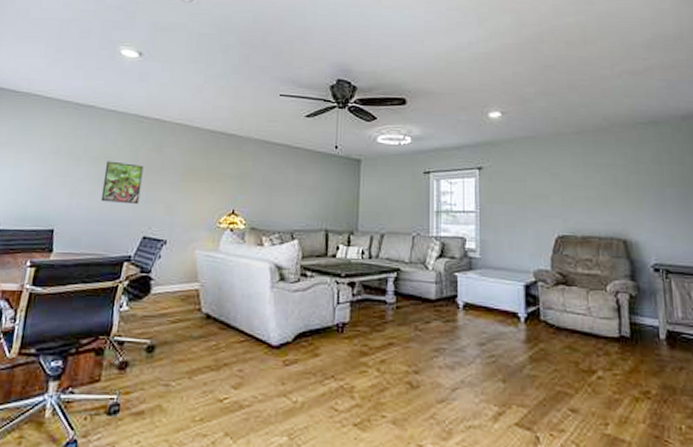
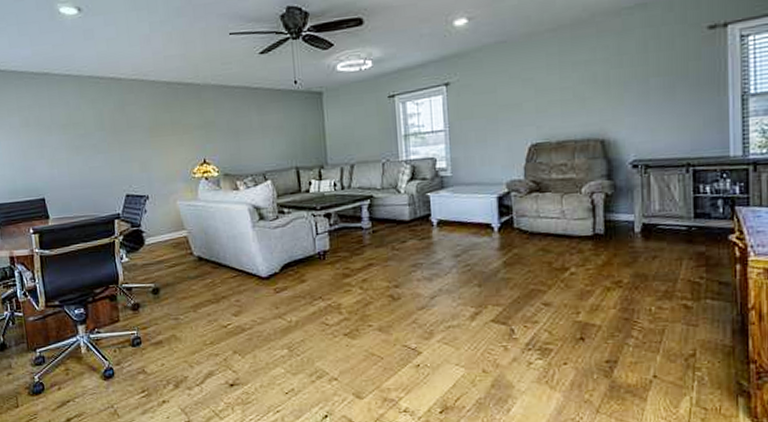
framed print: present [100,161,144,205] -> none [74,126,115,167]

